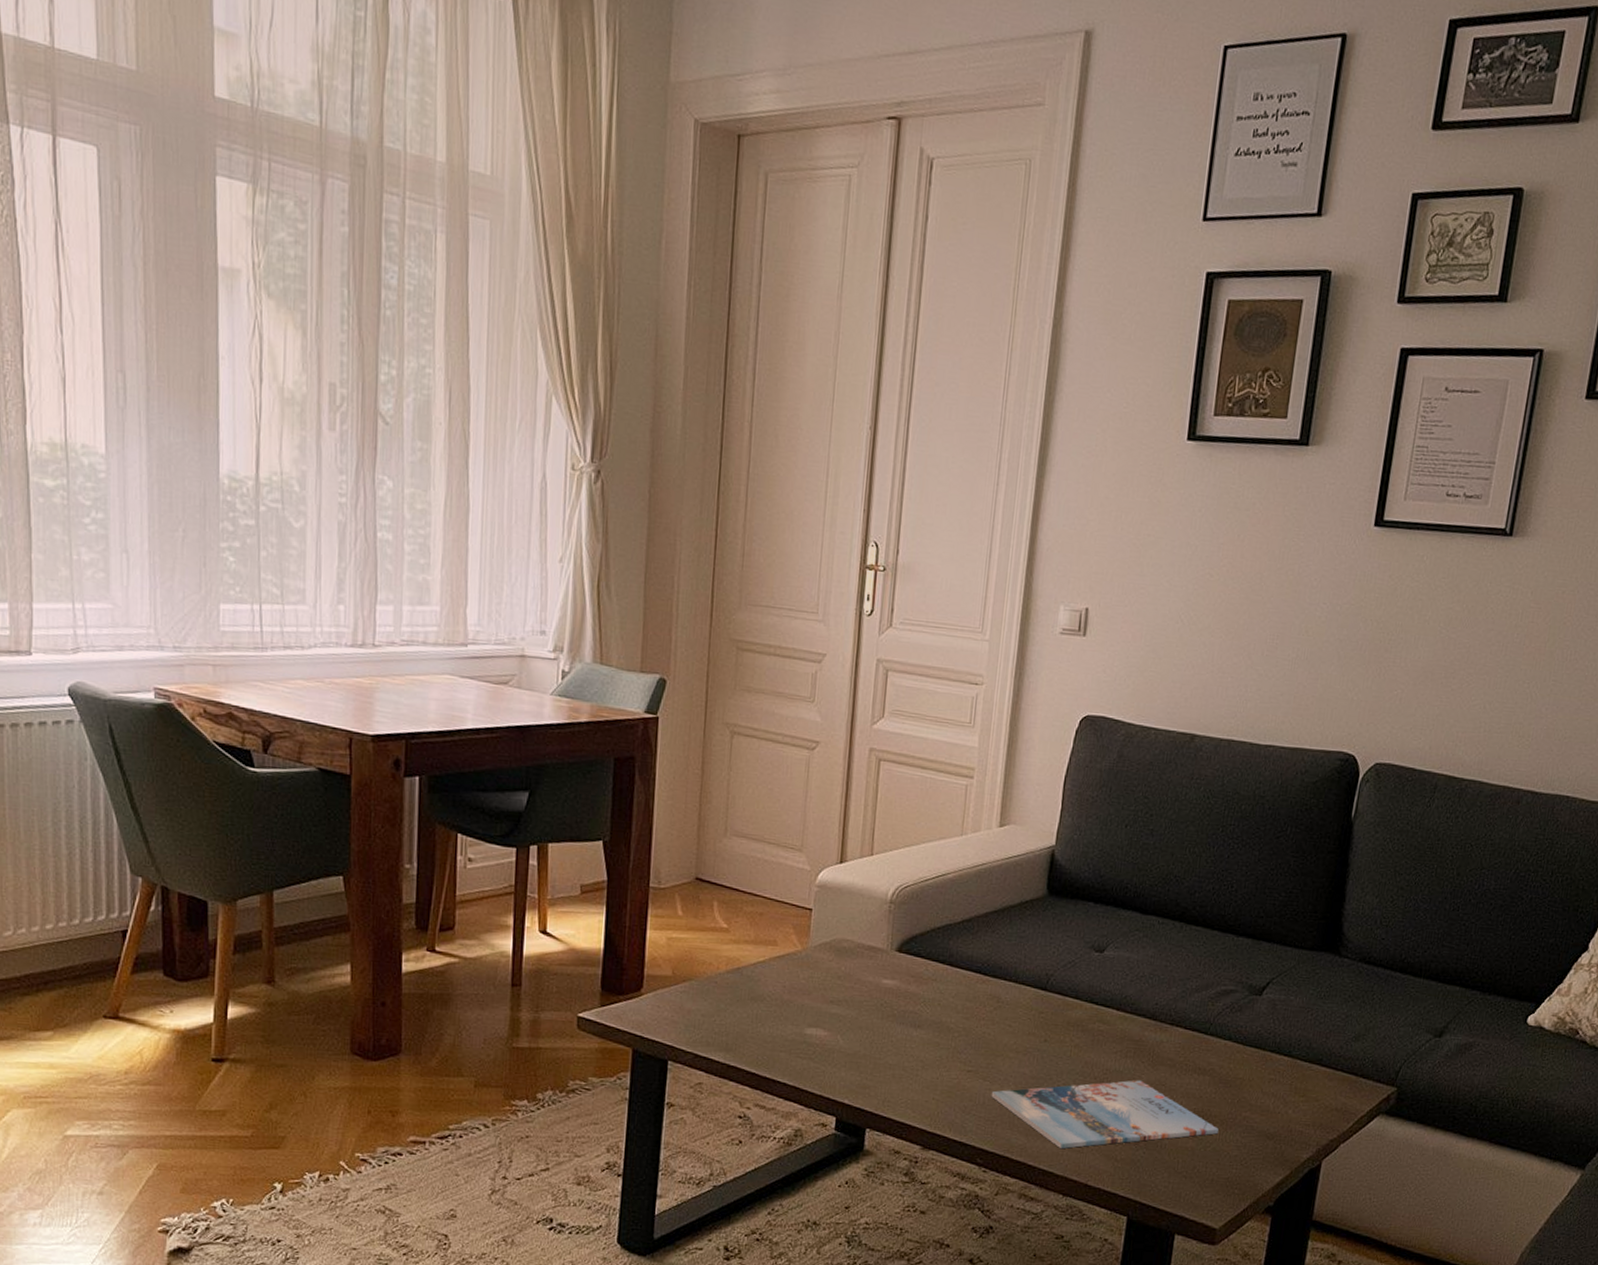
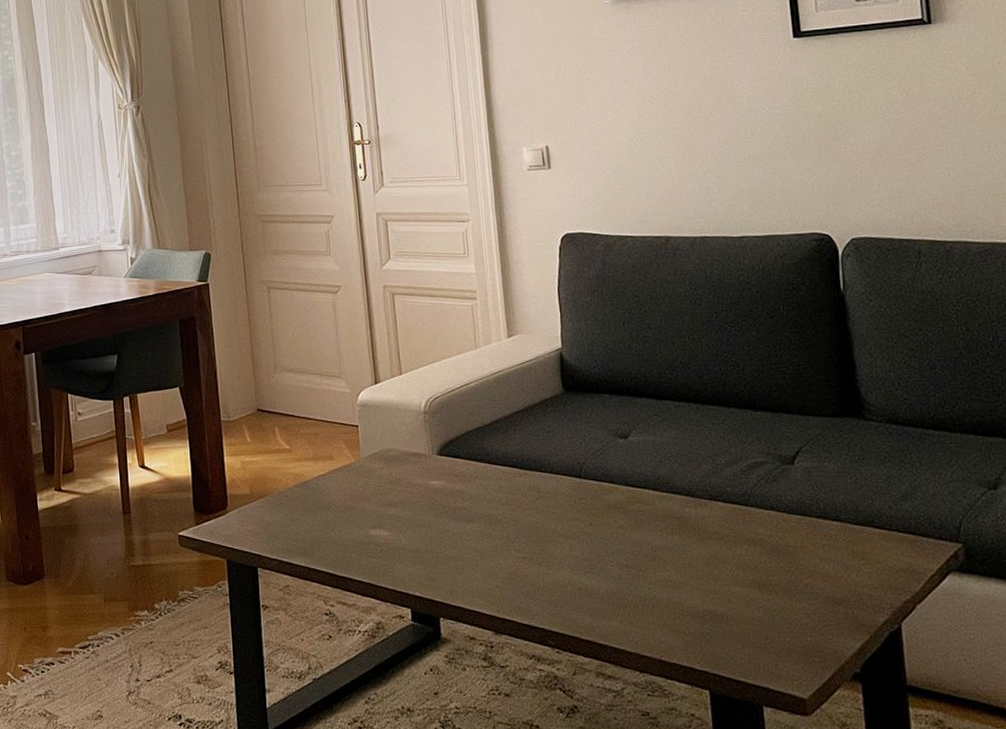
magazine: present [991,1080,1219,1149] -> none [549,555,783,627]

